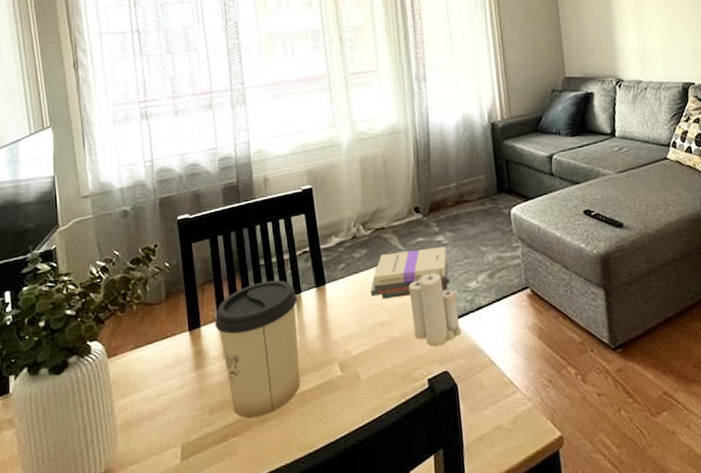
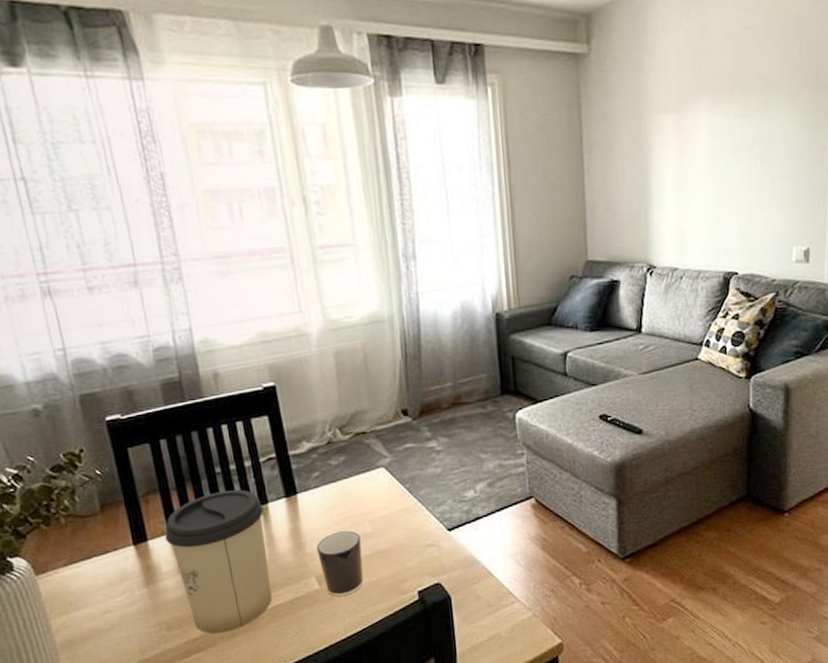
mug: none [340,319,380,383] -> present [316,531,364,597]
books: present [370,246,450,299] -> none [350,453,443,510]
candle: present [408,271,462,347] -> none [395,480,457,558]

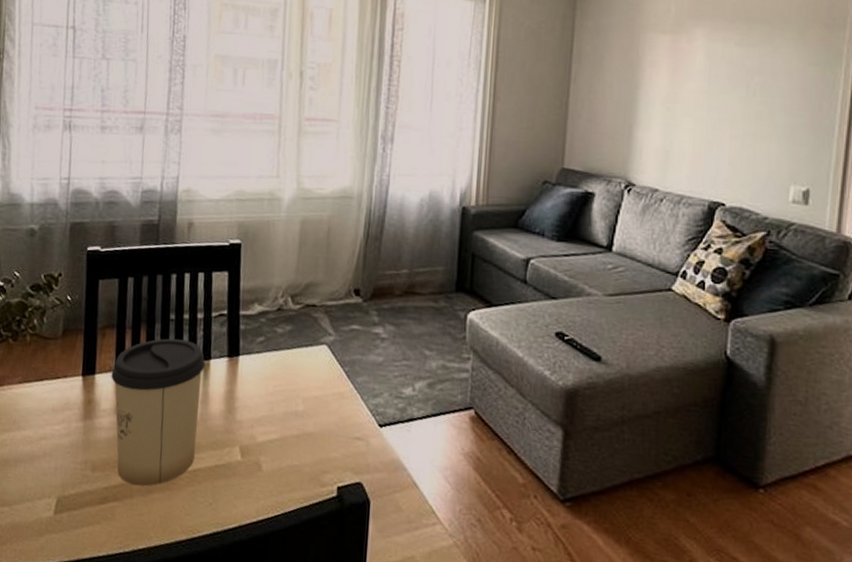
mug: present [316,531,364,597] -> none [246,403,292,475]

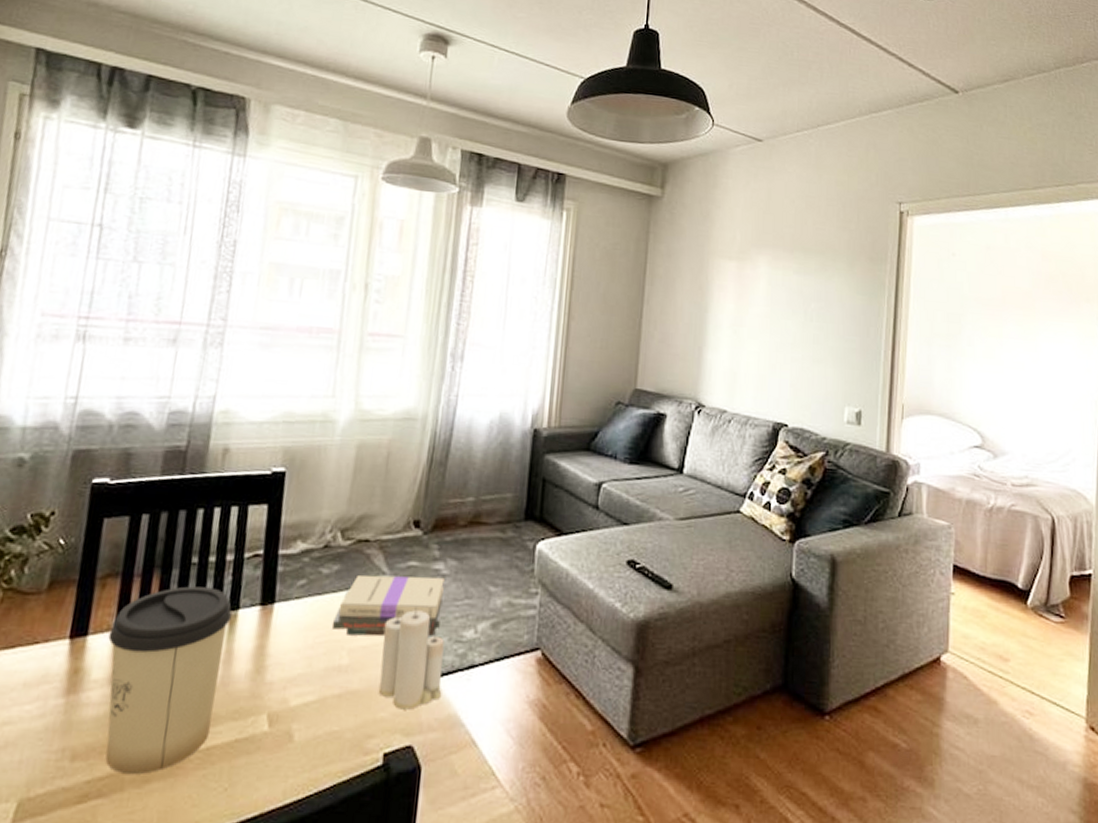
books: none [288,335,384,391] -> present [331,574,445,637]
candle: none [330,365,386,453] -> present [378,607,444,710]

